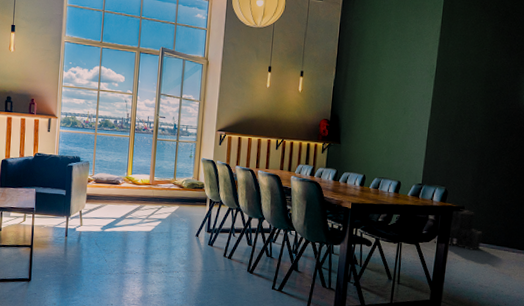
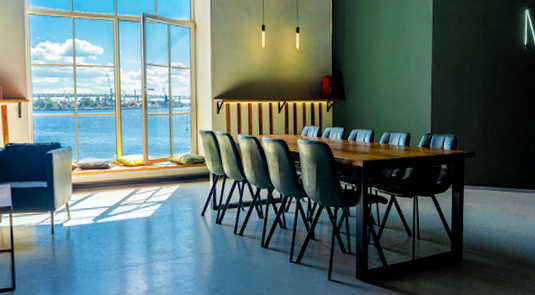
storage crate: present [434,209,483,251] -> none [449,155,495,196]

